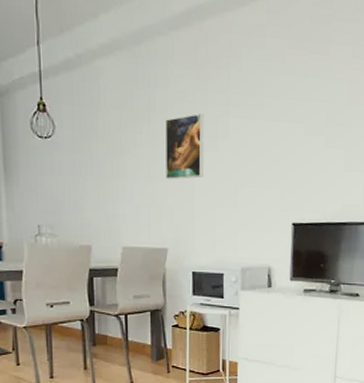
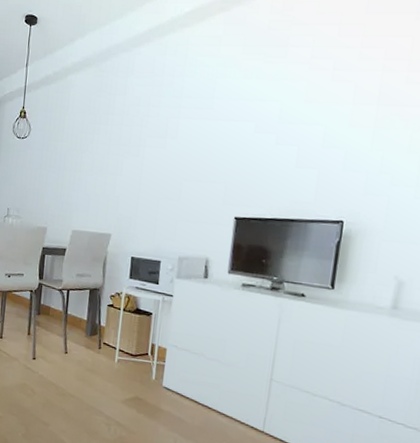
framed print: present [165,113,204,180] -> none [116,115,157,174]

